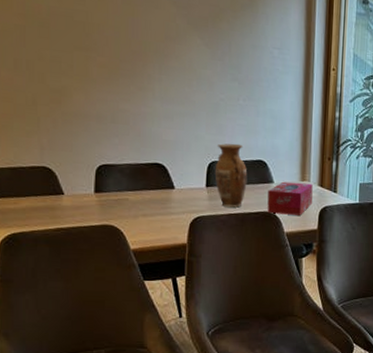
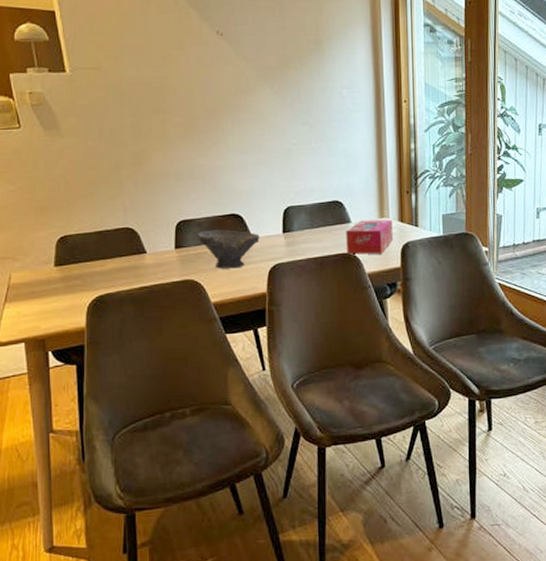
bowl: none [118,177,183,218] -> present [197,230,260,269]
vase: present [214,143,248,208] -> none [290,186,324,252]

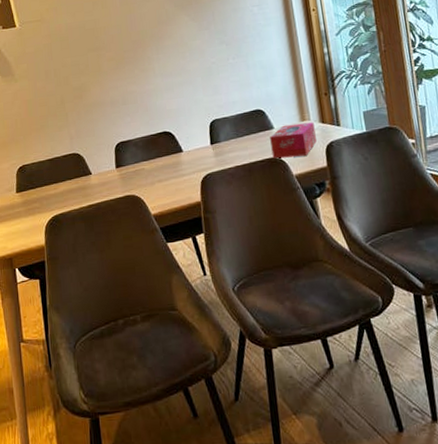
bowl: present [197,230,260,269] -> none [134,146,190,183]

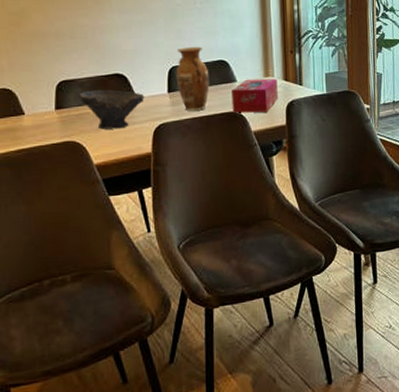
bowl: none [134,146,190,183] -> present [78,90,144,130]
vase: none [216,99,249,160] -> present [176,46,210,111]

